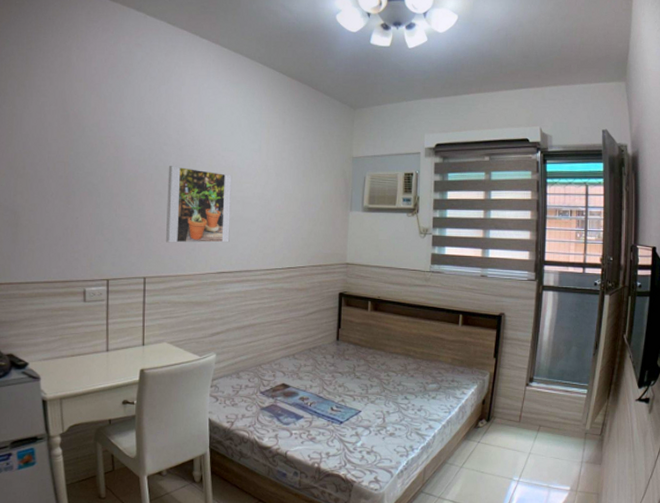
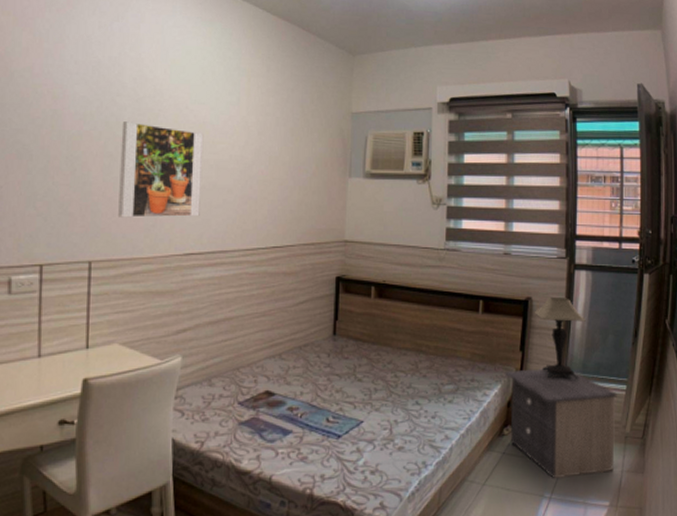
nightstand: none [480,373,579,465] -> present [504,368,617,478]
table lamp: none [506,313,552,384] -> present [534,296,586,380]

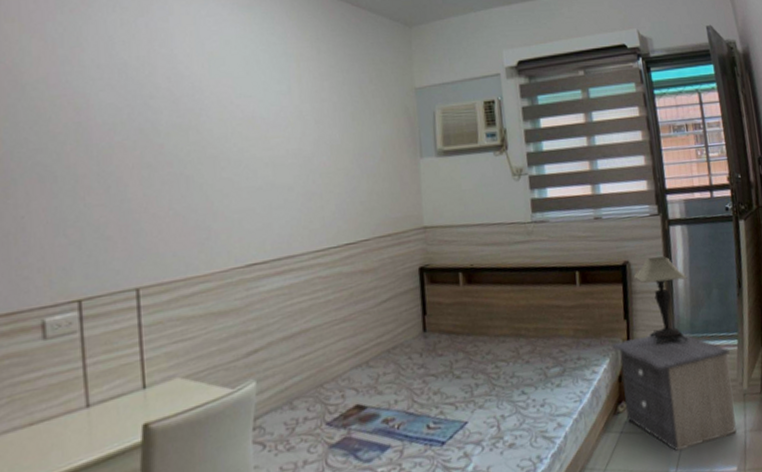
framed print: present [118,121,204,218] -> none [159,125,260,235]

